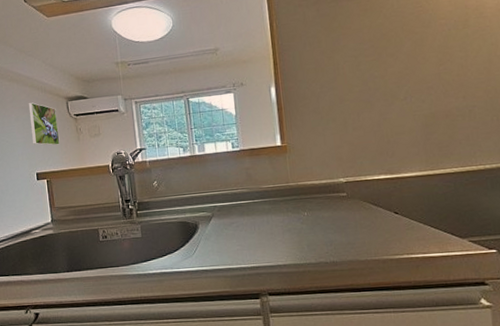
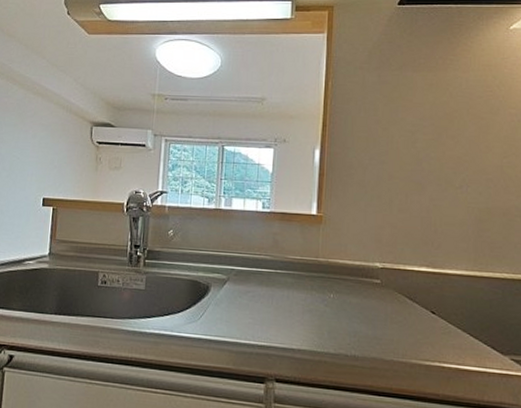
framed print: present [28,102,60,146] -> none [46,121,78,172]

